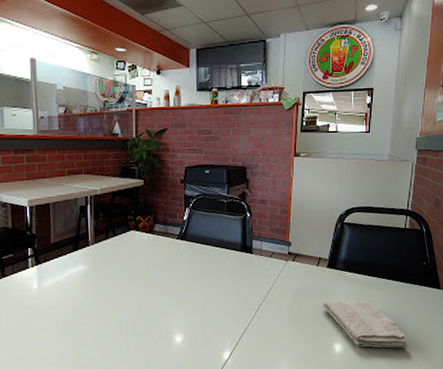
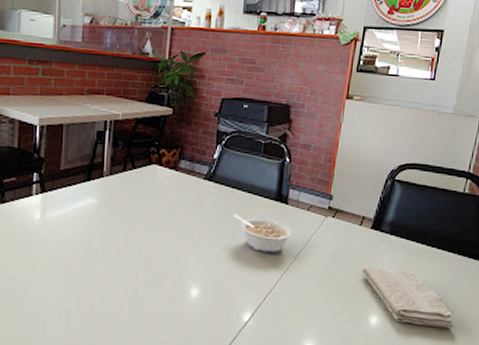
legume: none [205,266,259,299] -> present [233,214,293,254]

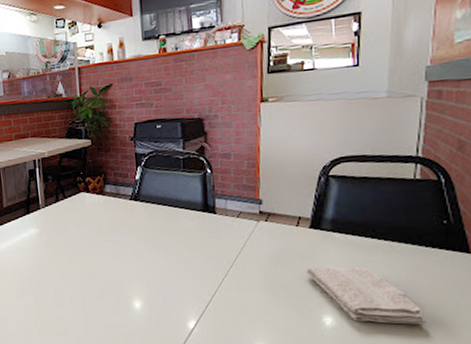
legume: present [233,214,293,254] -> none [162,228,226,263]

